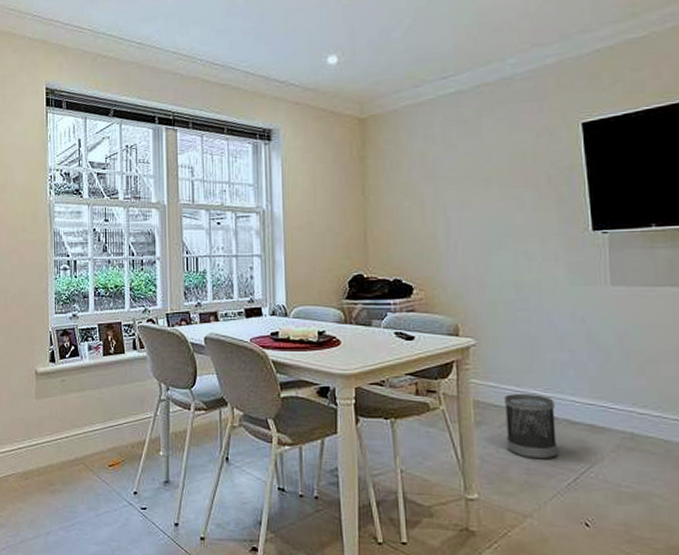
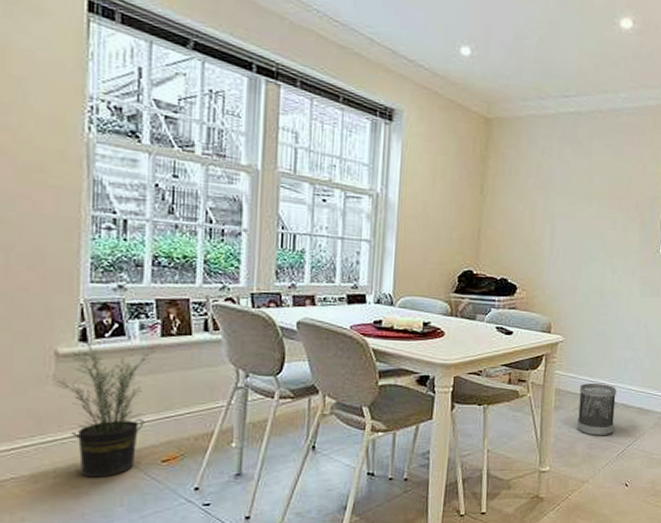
potted plant: none [31,362,104,478] -> present [47,342,161,478]

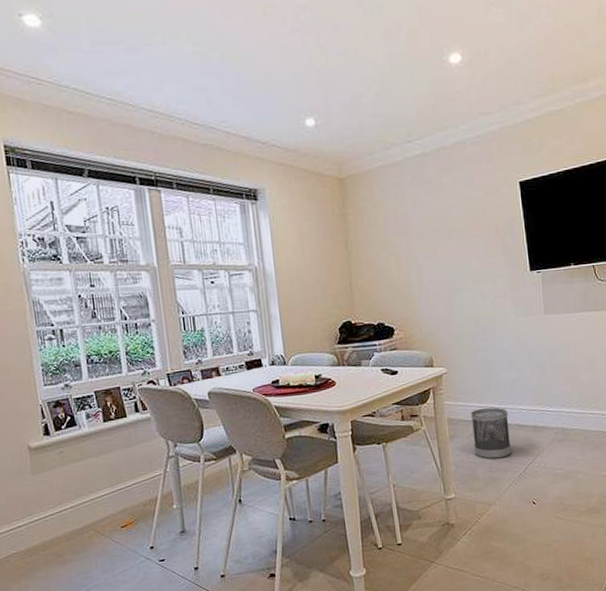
potted plant: present [47,342,161,478] -> none [26,428,105,547]

